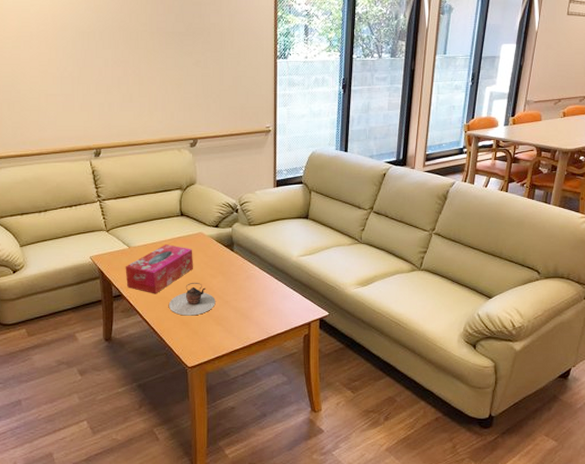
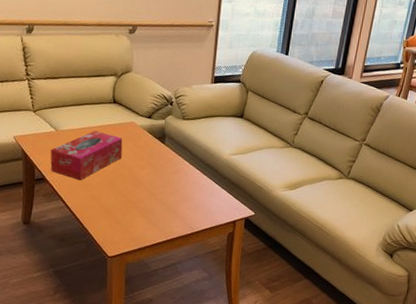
teapot: present [169,282,216,316] -> none [93,171,142,206]

